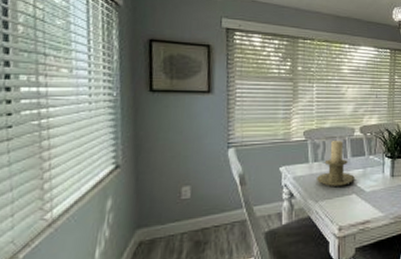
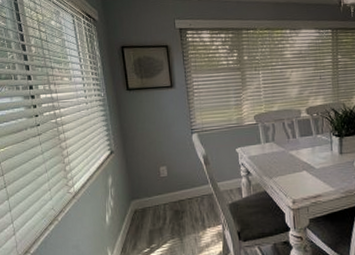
candle holder: present [317,141,356,186] -> none [269,122,306,164]

